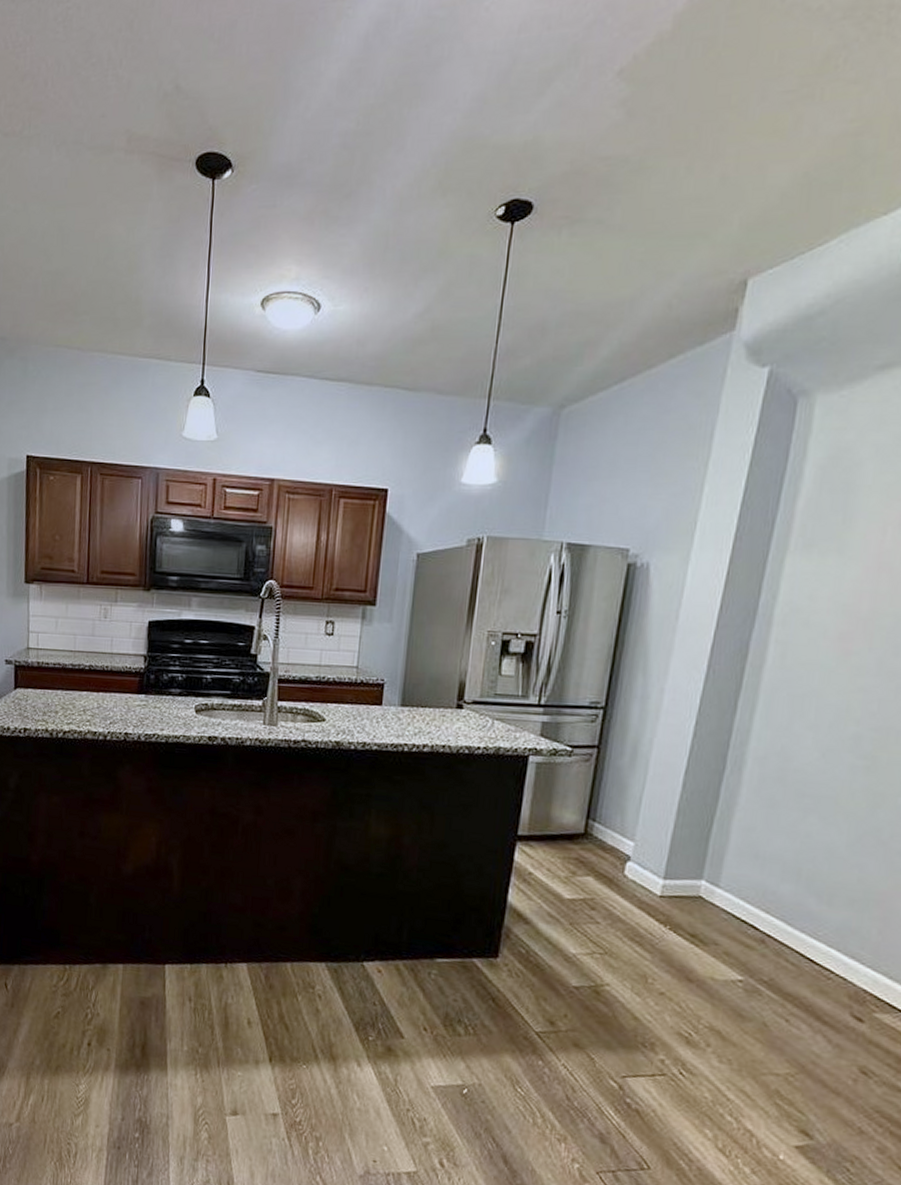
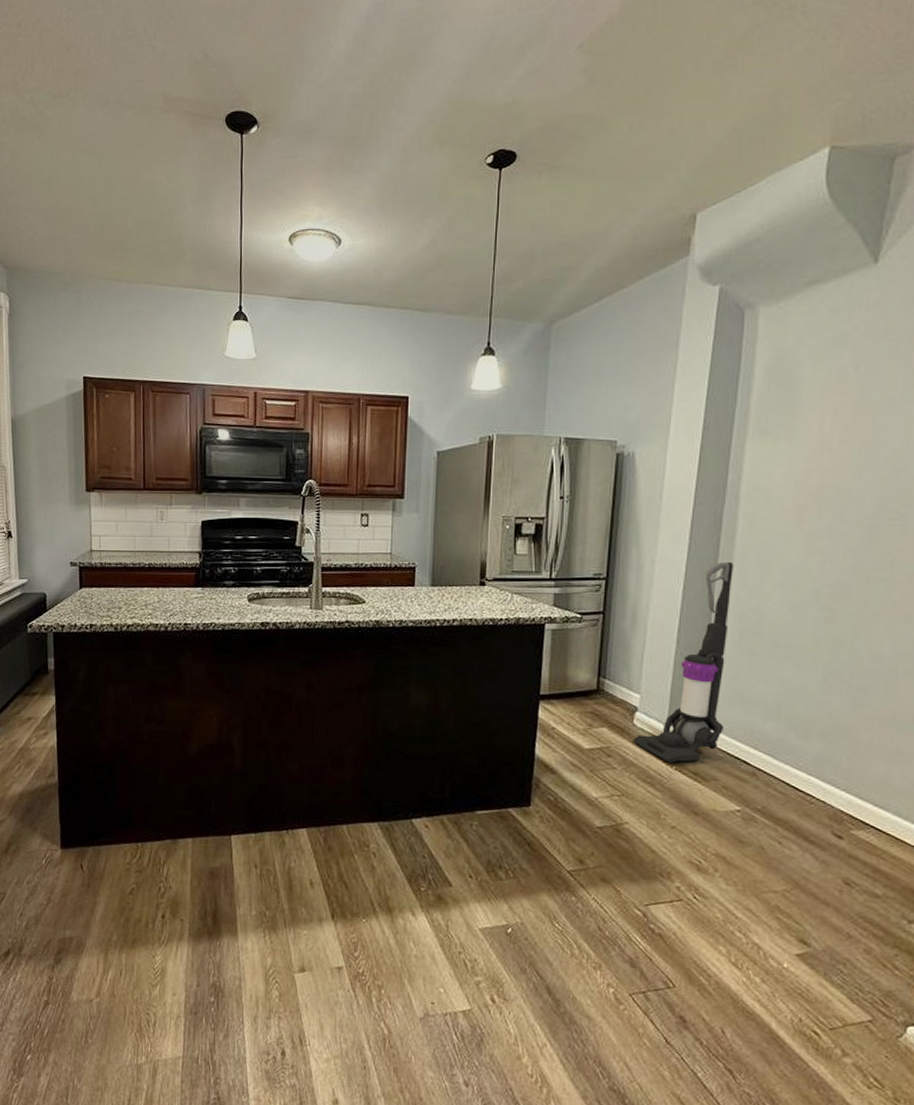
vacuum cleaner: none [622,695,758,922] -> present [633,561,733,763]

